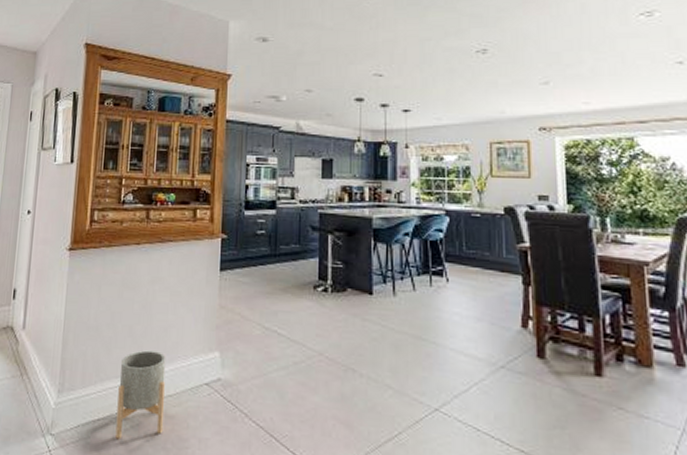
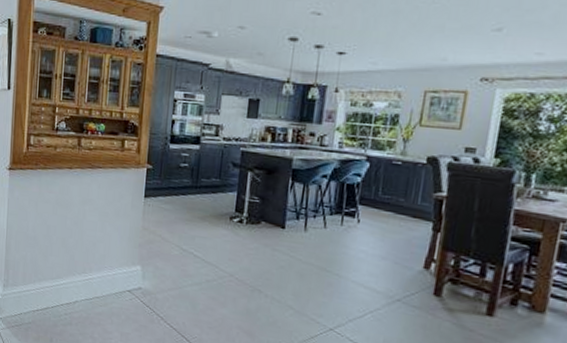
planter: present [115,350,166,440] -> none [51,259,94,327]

